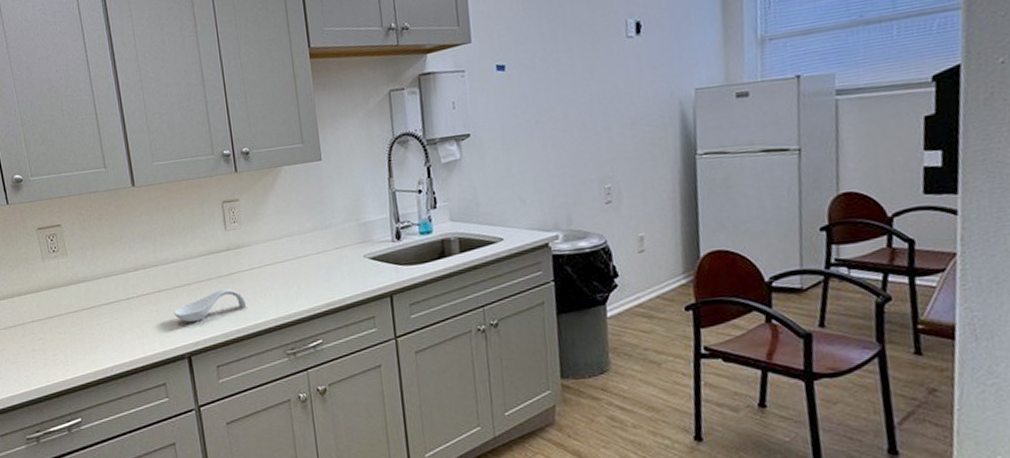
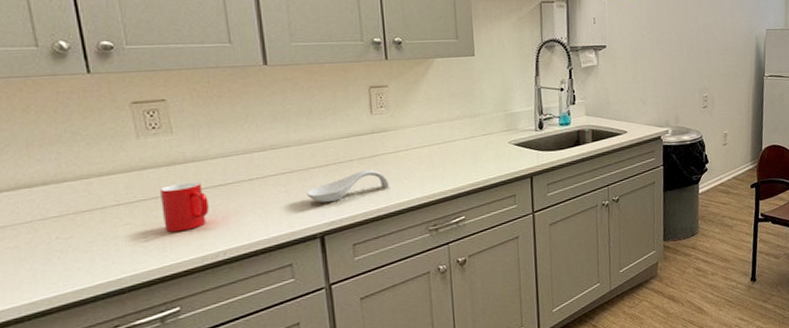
cup: none [61,300,98,348] -> present [160,181,209,233]

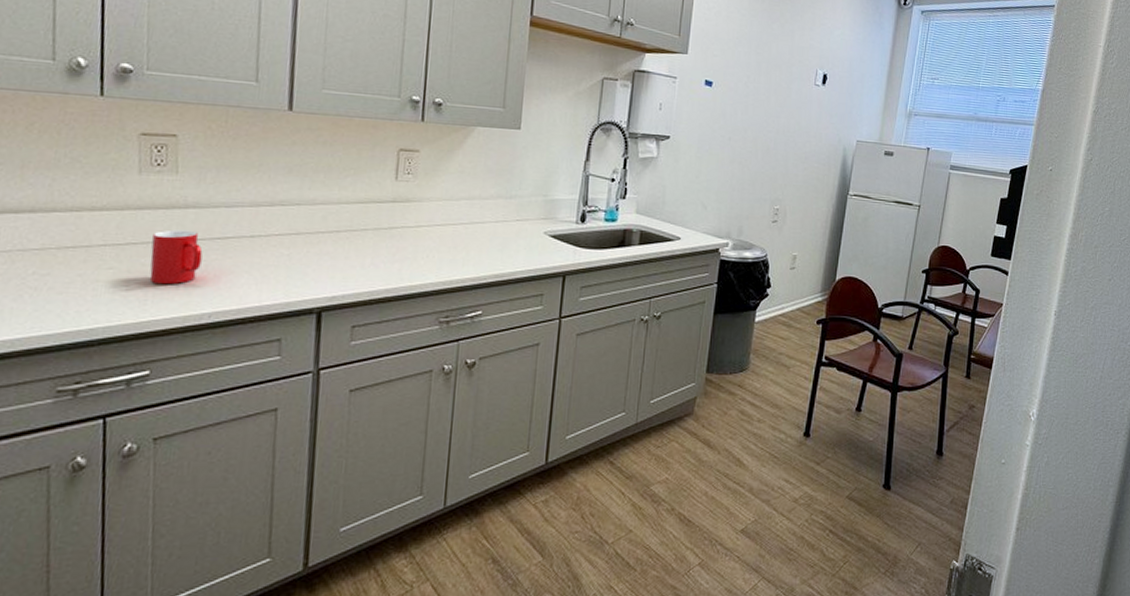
spoon rest: present [306,170,390,203] -> none [309,243,404,275]

